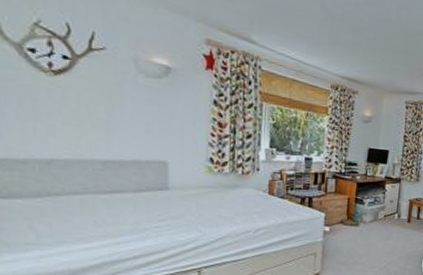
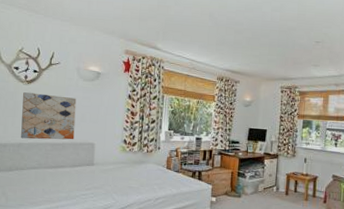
wall art: none [48,87,137,157] -> present [21,92,77,140]

